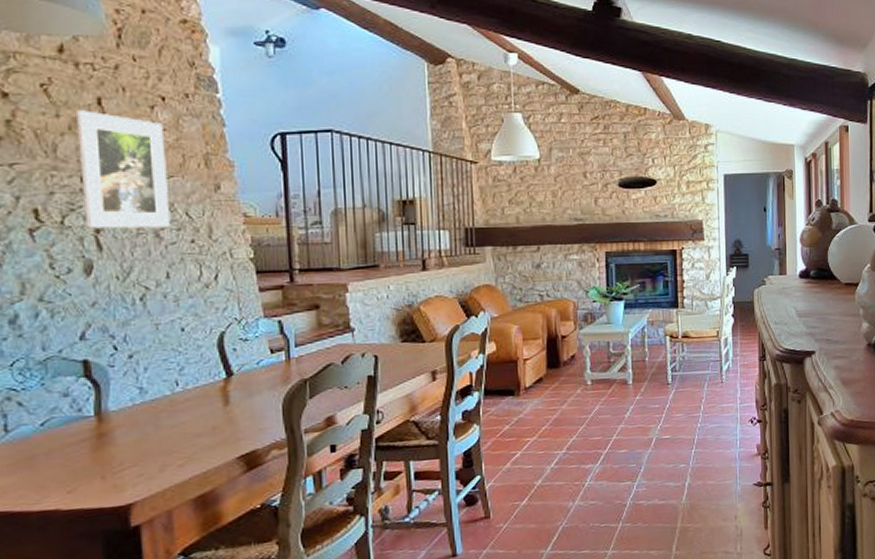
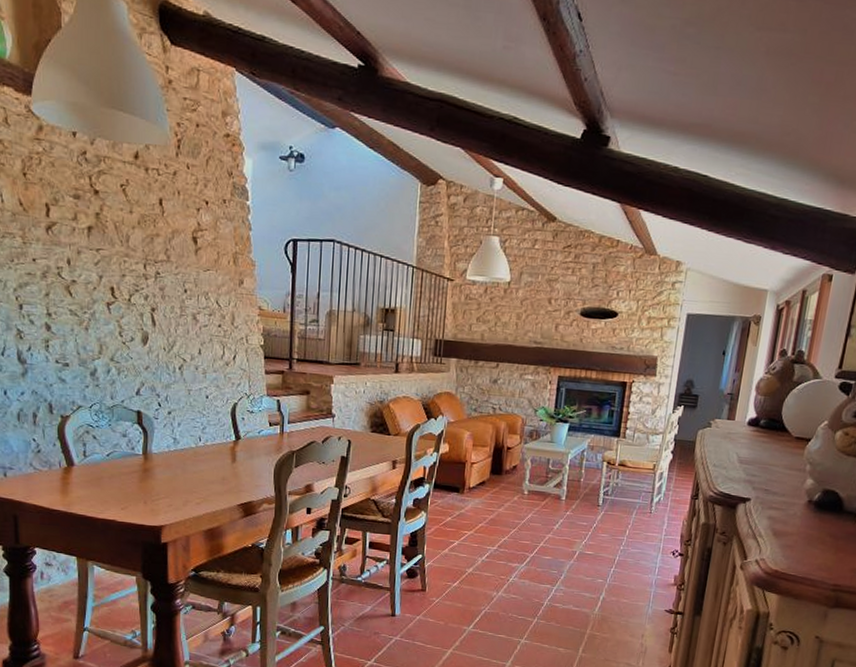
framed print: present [77,110,170,229] -> none [144,208,206,312]

